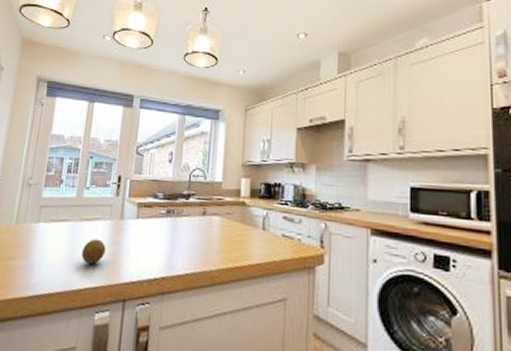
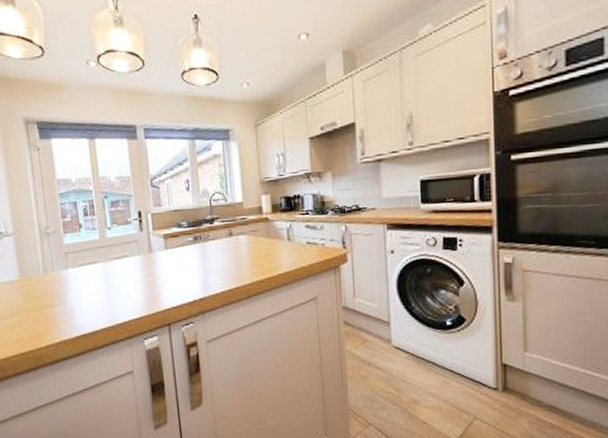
fruit: present [82,238,106,264] -> none [118,274,142,298]

